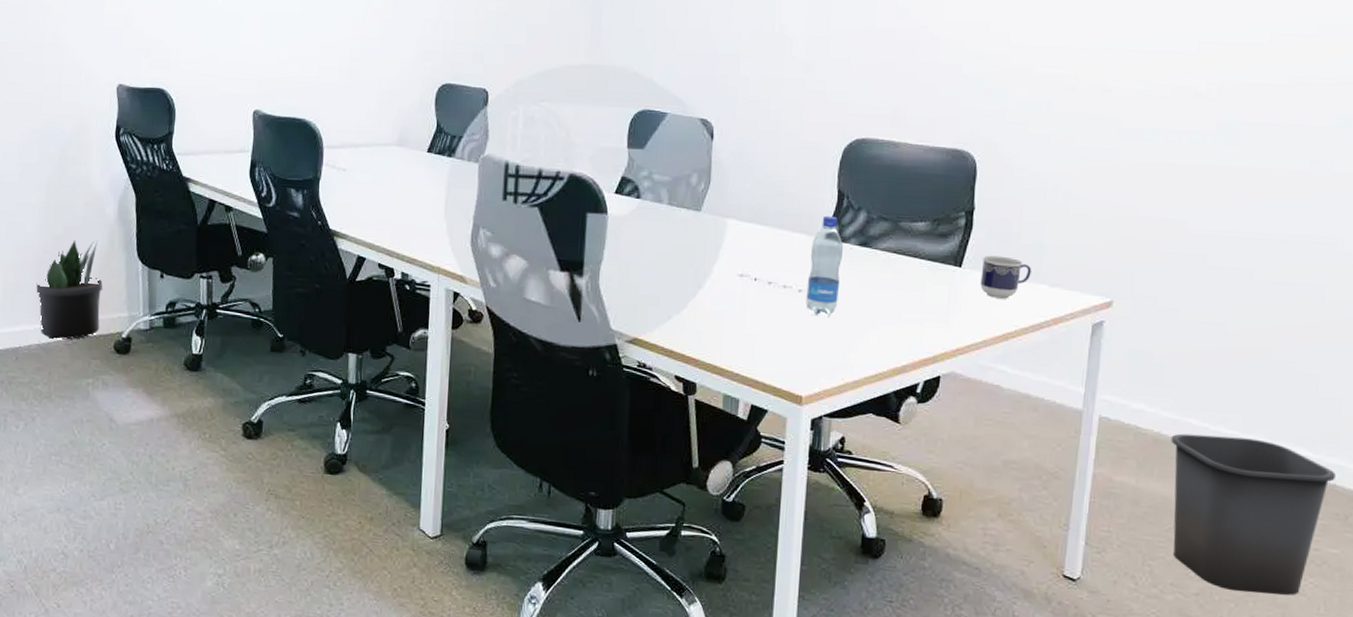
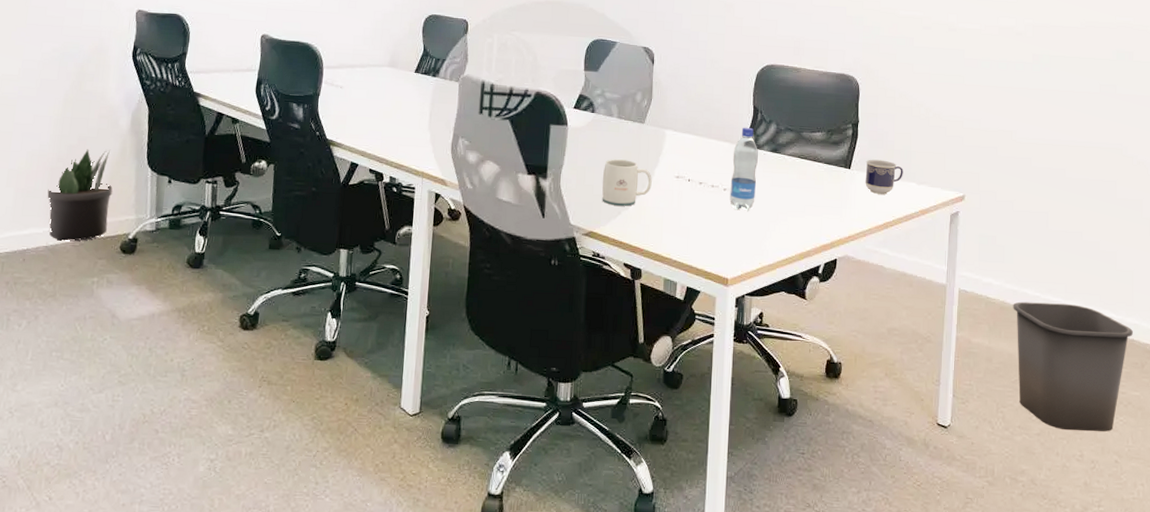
mug: none [649,253,710,309] -> present [602,159,652,206]

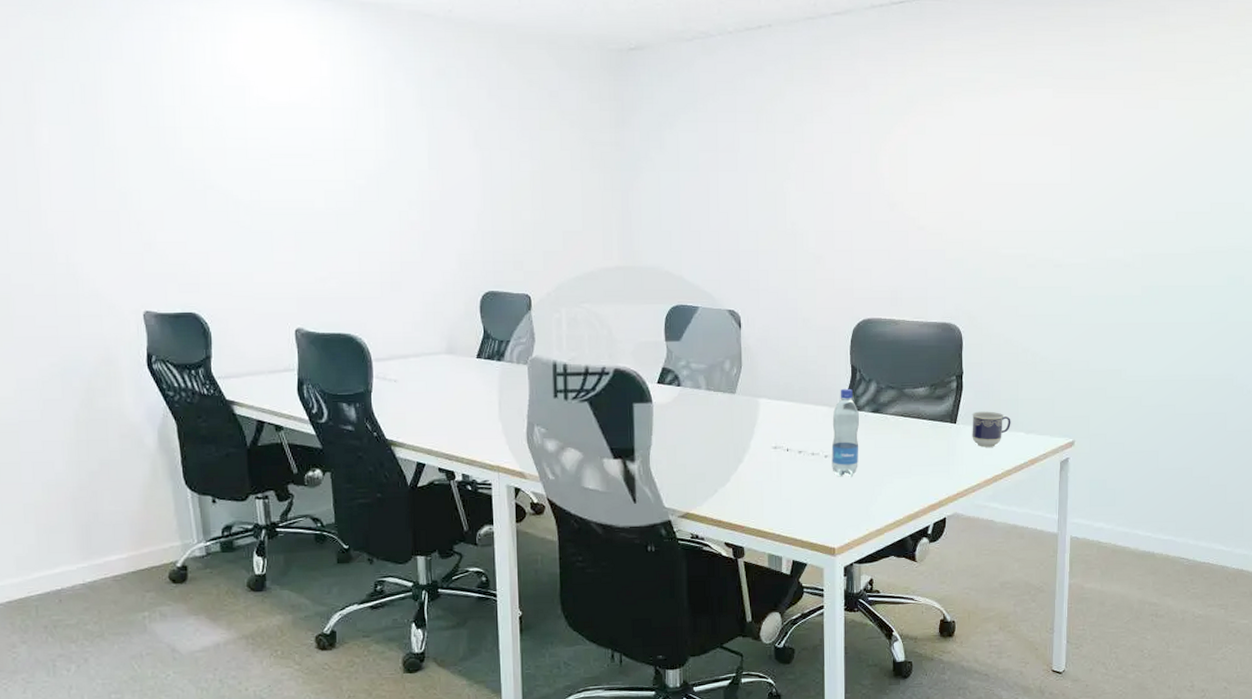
planter: present [47,149,113,242] -> none [74,473,150,576]
mug: present [602,159,652,206] -> none [694,434,748,484]
waste bin: present [1013,301,1133,432] -> none [1124,541,1242,663]

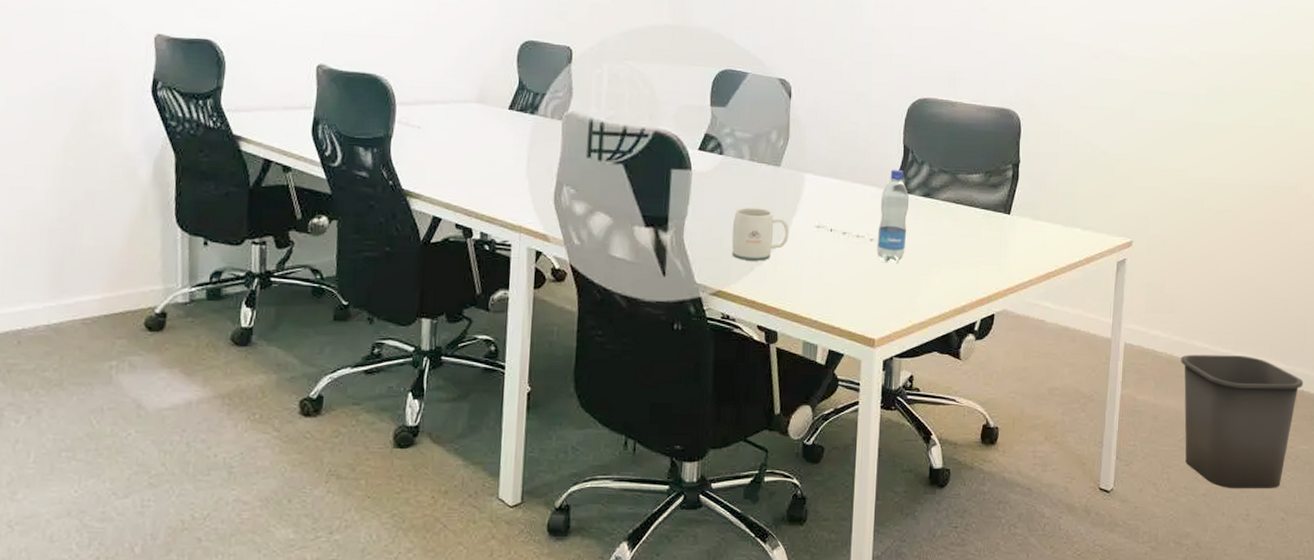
mug: none [694,434,748,484] -> present [731,207,789,261]
cup: present [972,411,1011,447] -> none [1026,203,1067,242]
waste bin: none [1124,541,1242,663] -> present [1180,354,1303,488]

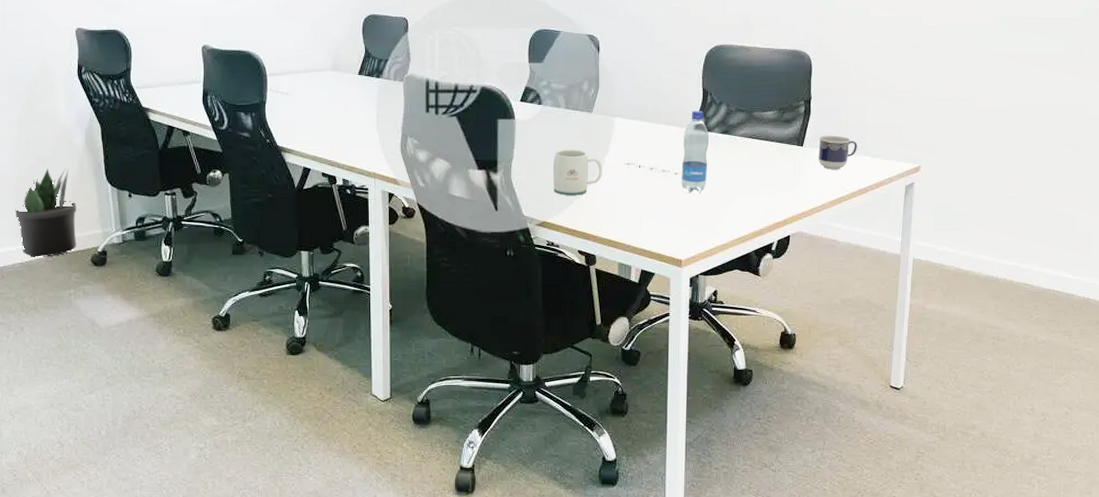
planter: none [46,206,132,318] -> present [15,169,76,257]
cup: none [1026,203,1067,242] -> present [818,135,857,170]
waste bin: present [1180,354,1303,488] -> none [967,267,1089,386]

